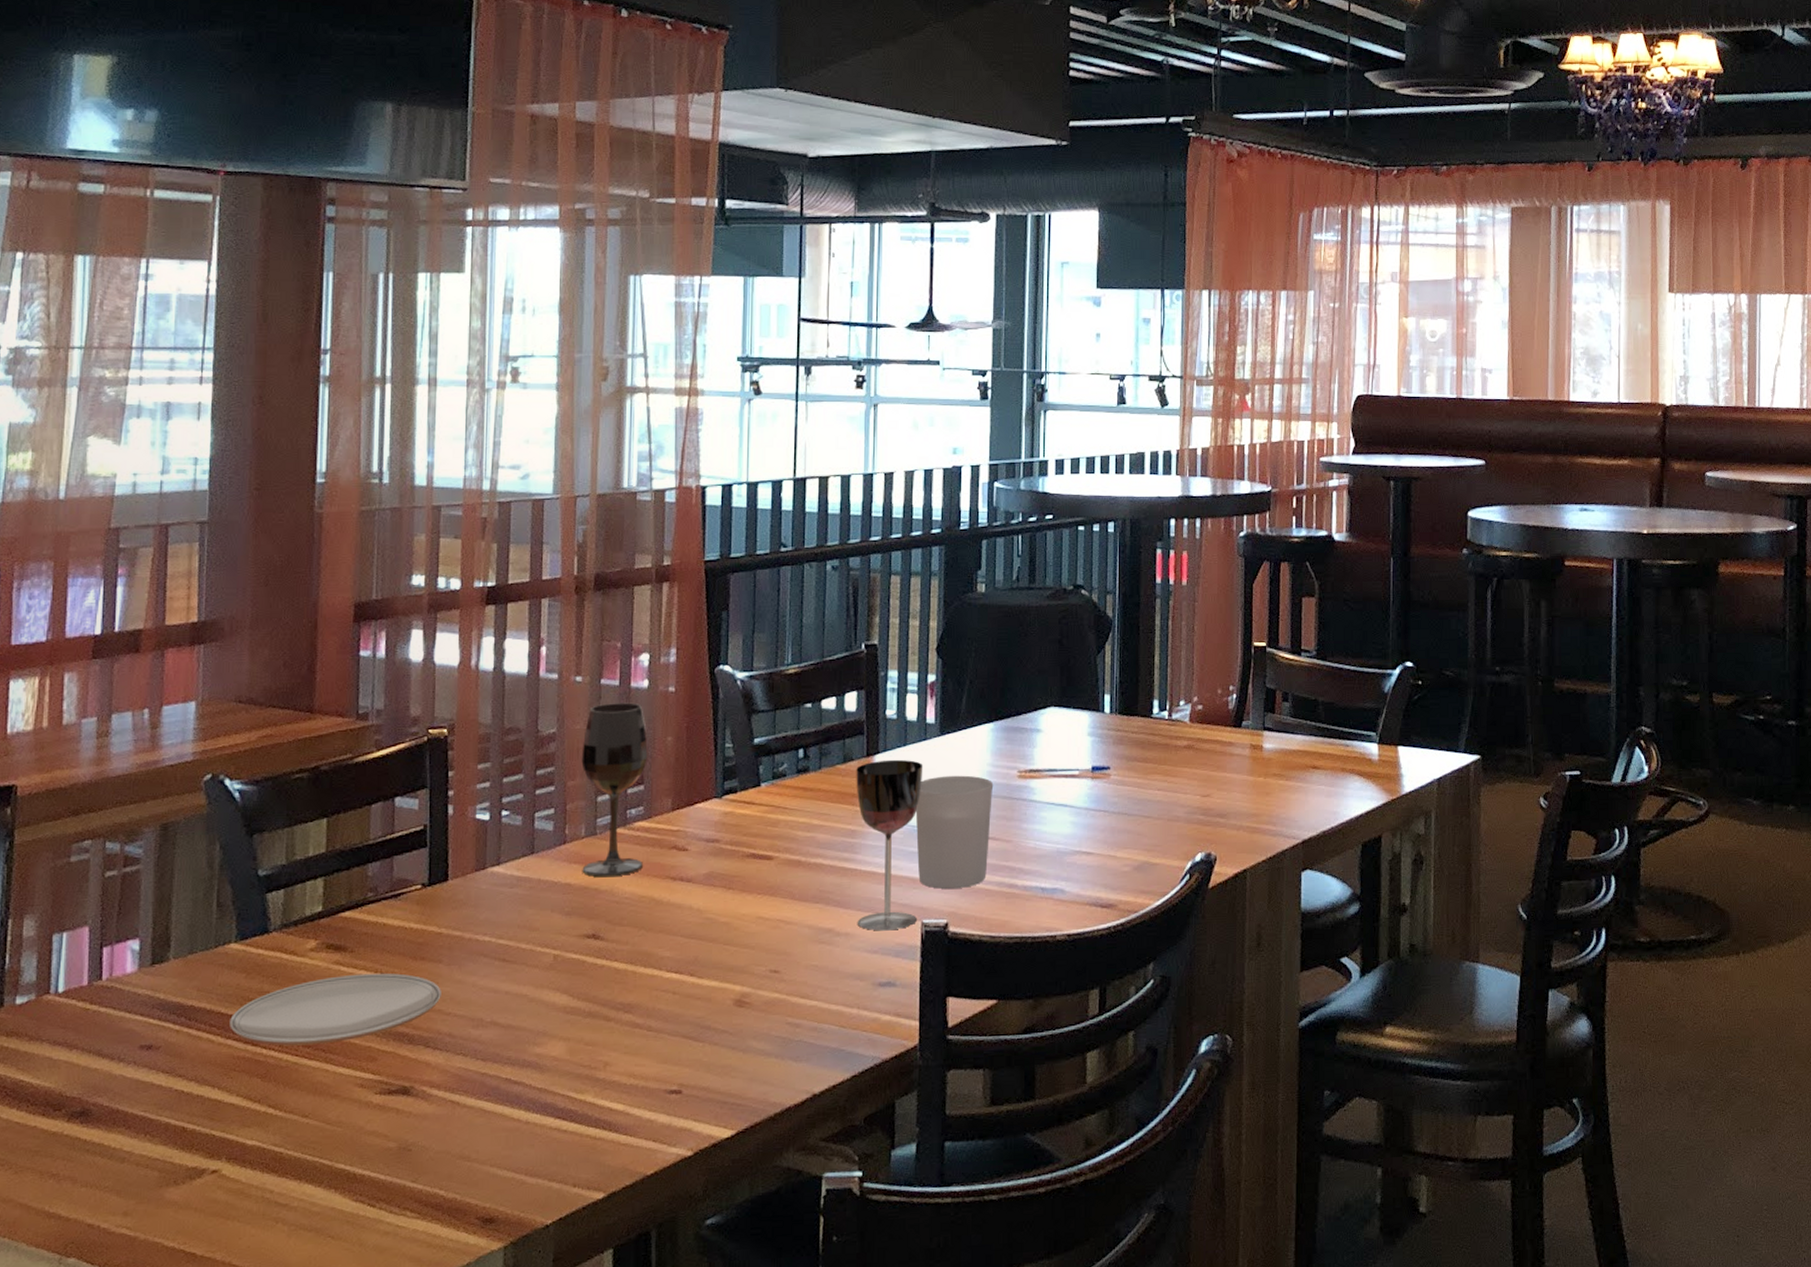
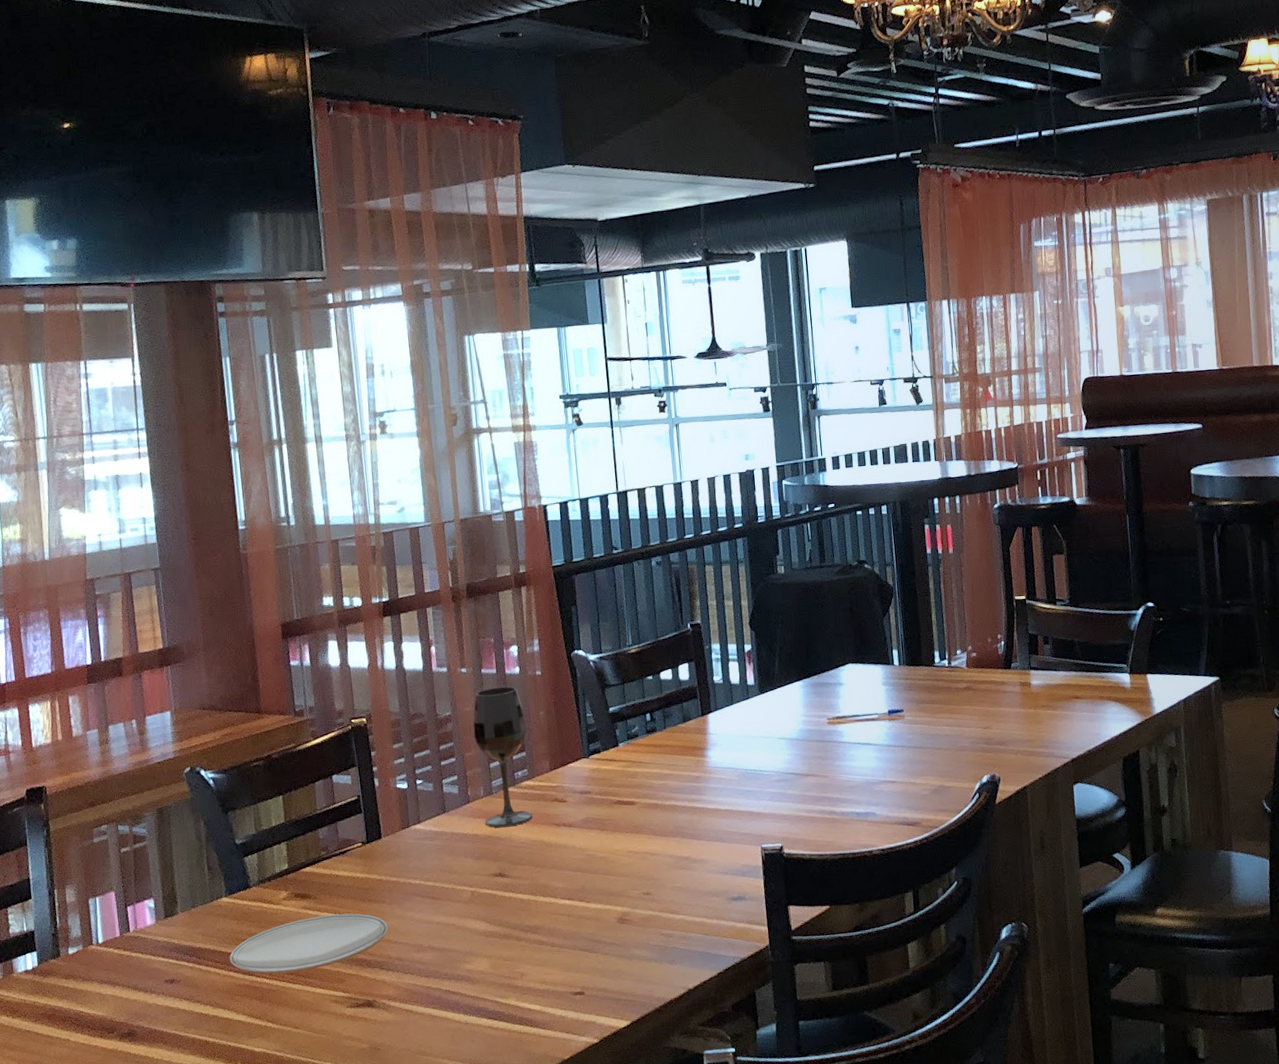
wineglass: present [856,759,923,931] -> none [694,716,757,856]
candle holder: present [915,775,994,889] -> none [746,725,810,819]

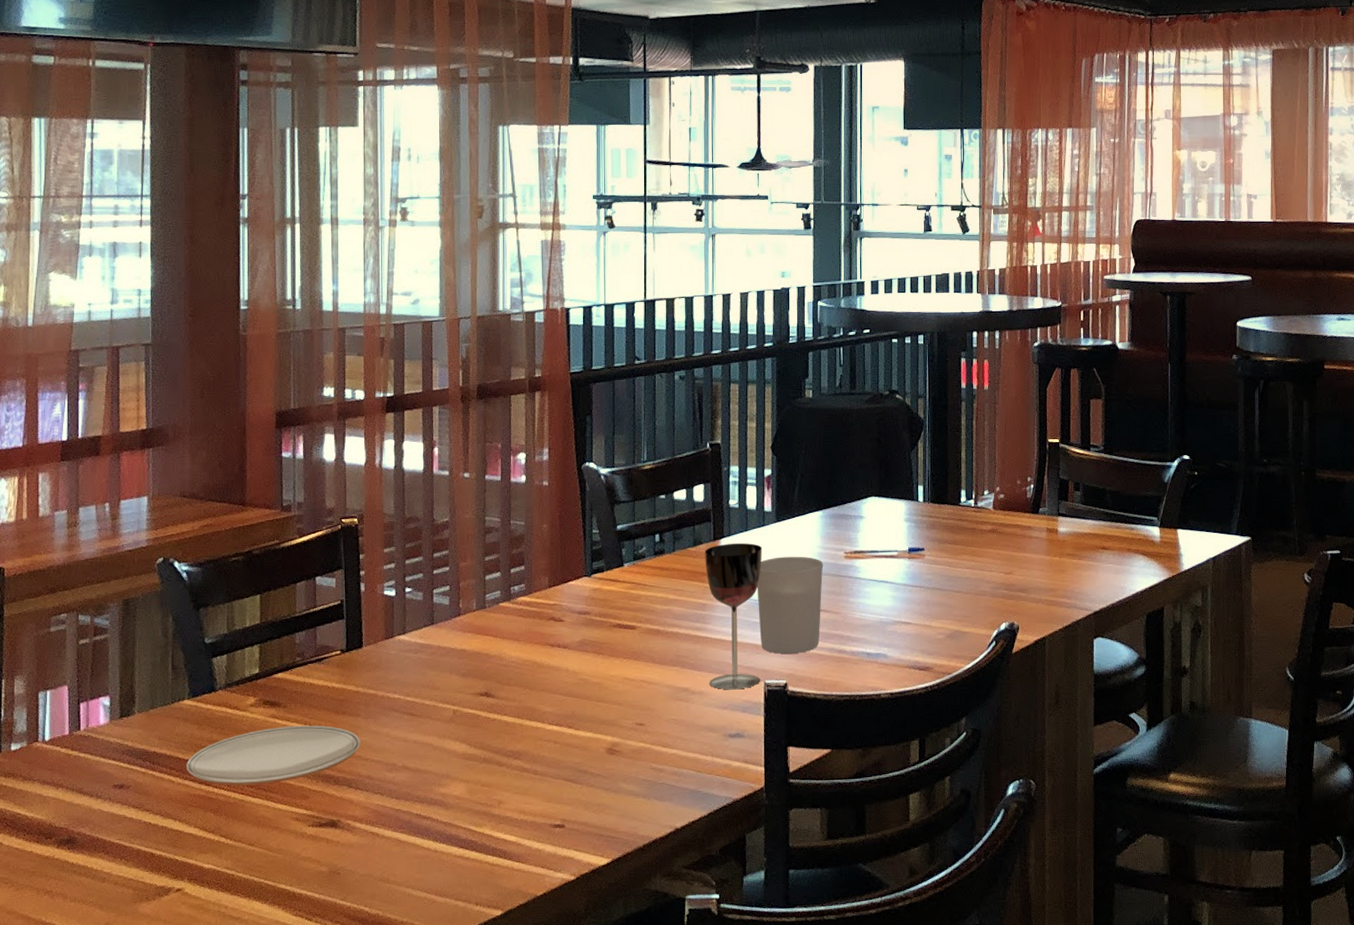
wine glass: present [473,686,532,828] -> none [471,495,527,644]
wineglass: none [694,716,757,856] -> present [705,542,763,690]
candle holder: none [746,725,810,819] -> present [757,556,824,654]

